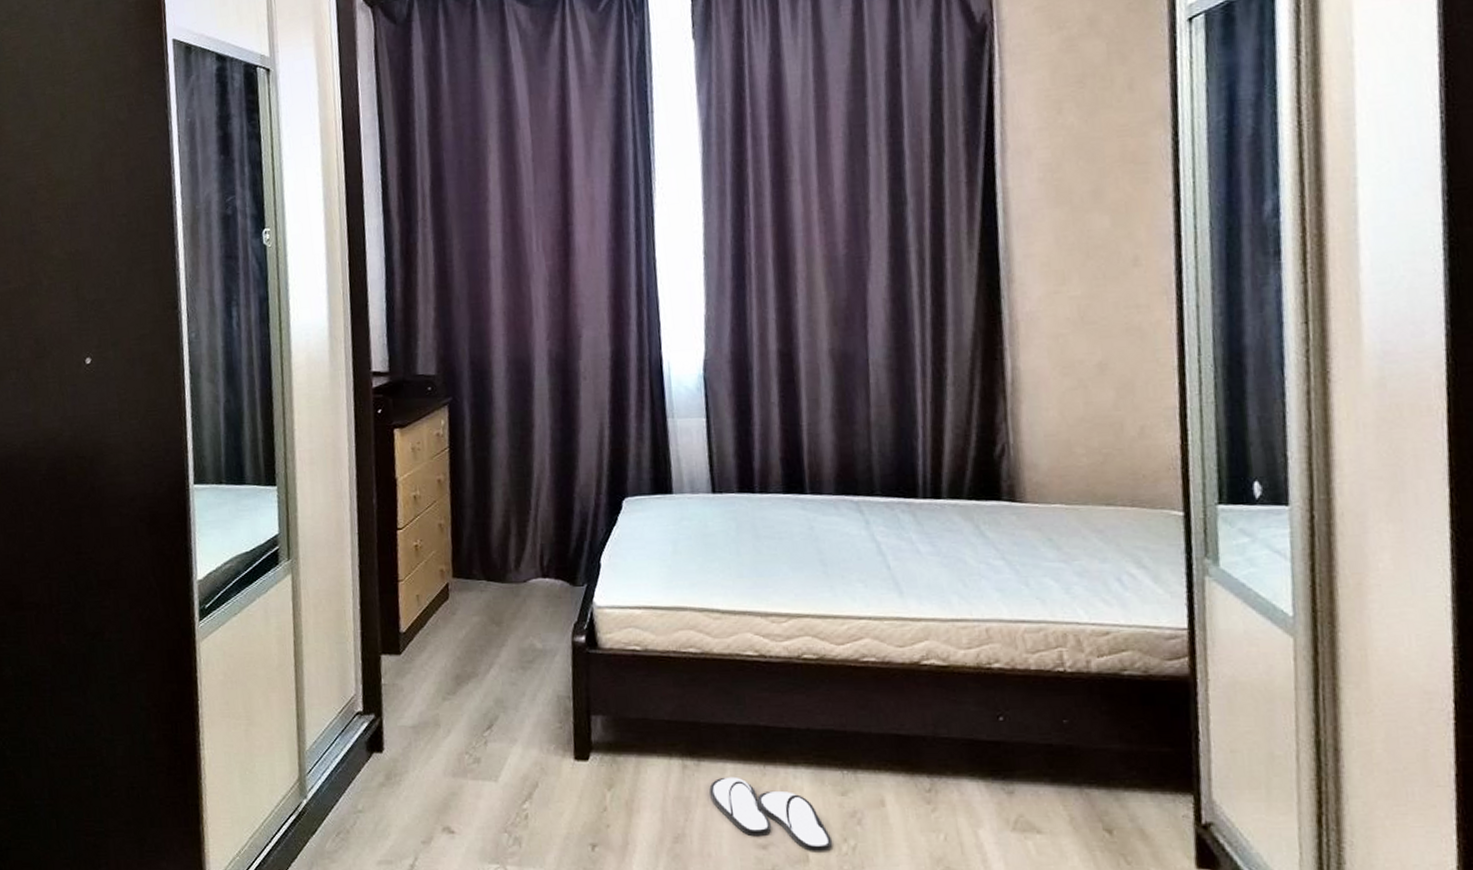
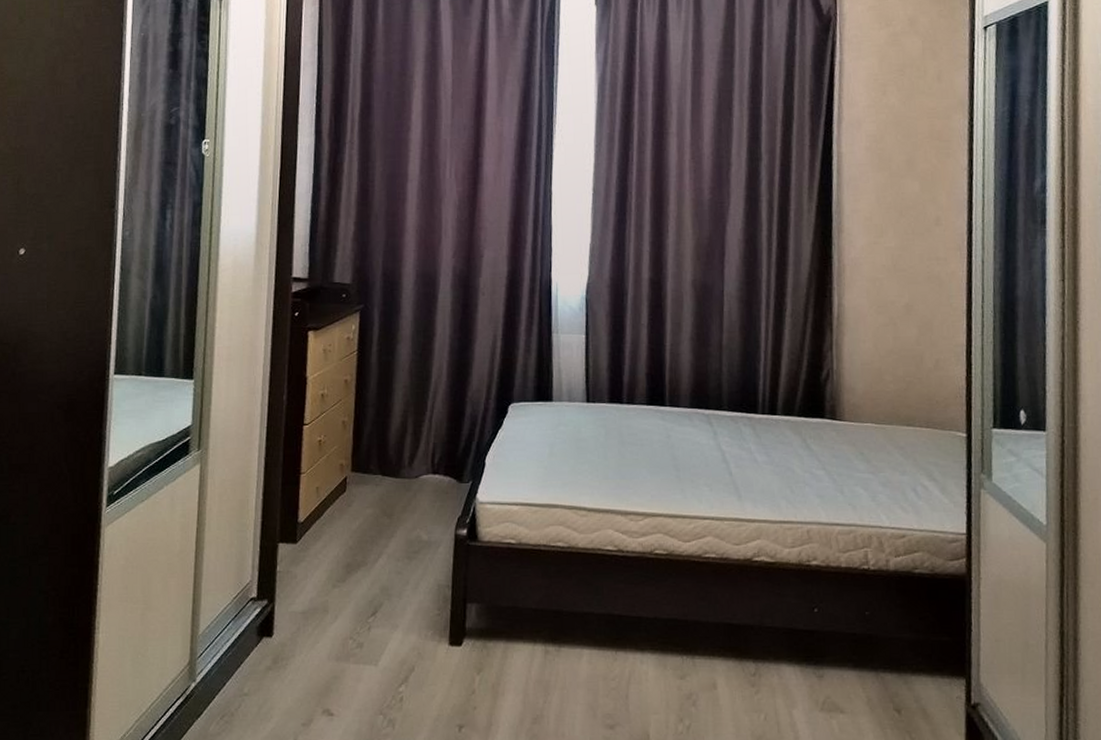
slippers: present [709,776,833,852] -> none [567,661,671,732]

